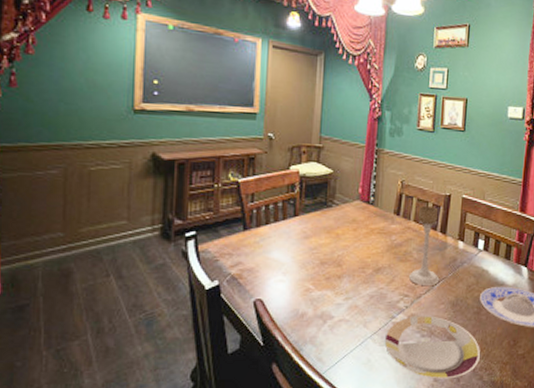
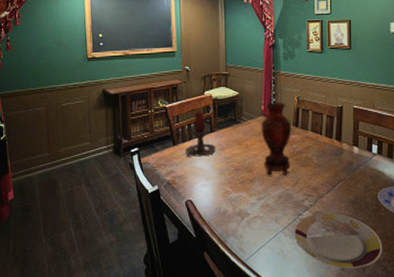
candle holder: none [258,189,299,247] -> present [185,111,216,158]
vase: none [356,185,392,272] -> present [261,103,292,176]
candle holder: present [408,205,440,285] -> none [310,117,339,186]

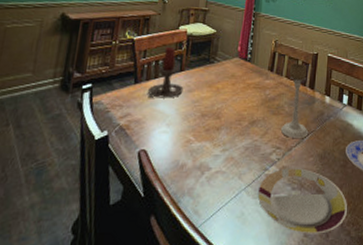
vase: present [261,103,292,176] -> none [233,44,267,125]
candle holder: none [310,117,339,186] -> present [280,63,309,138]

